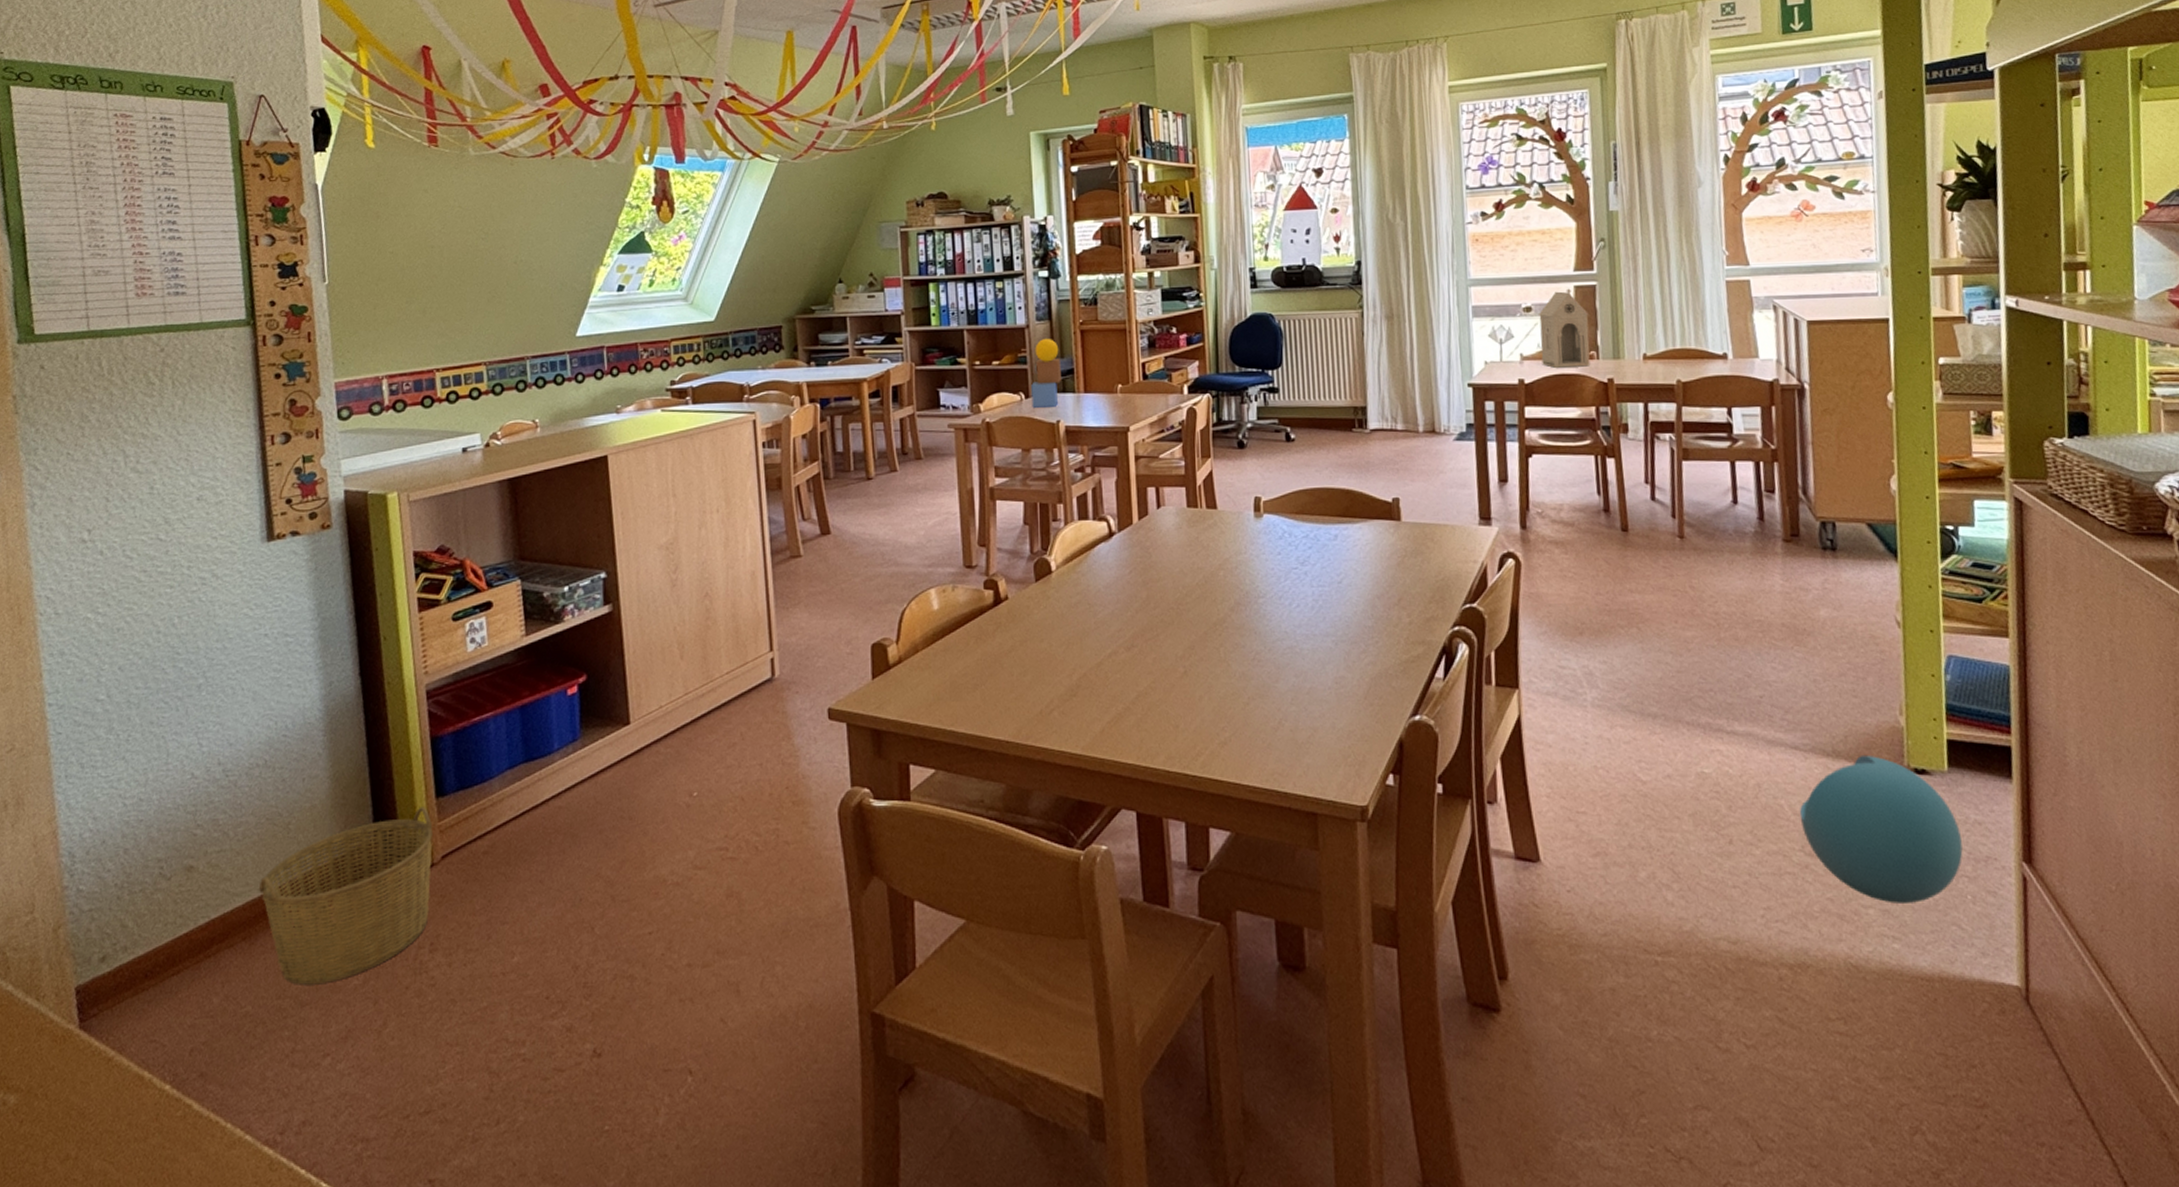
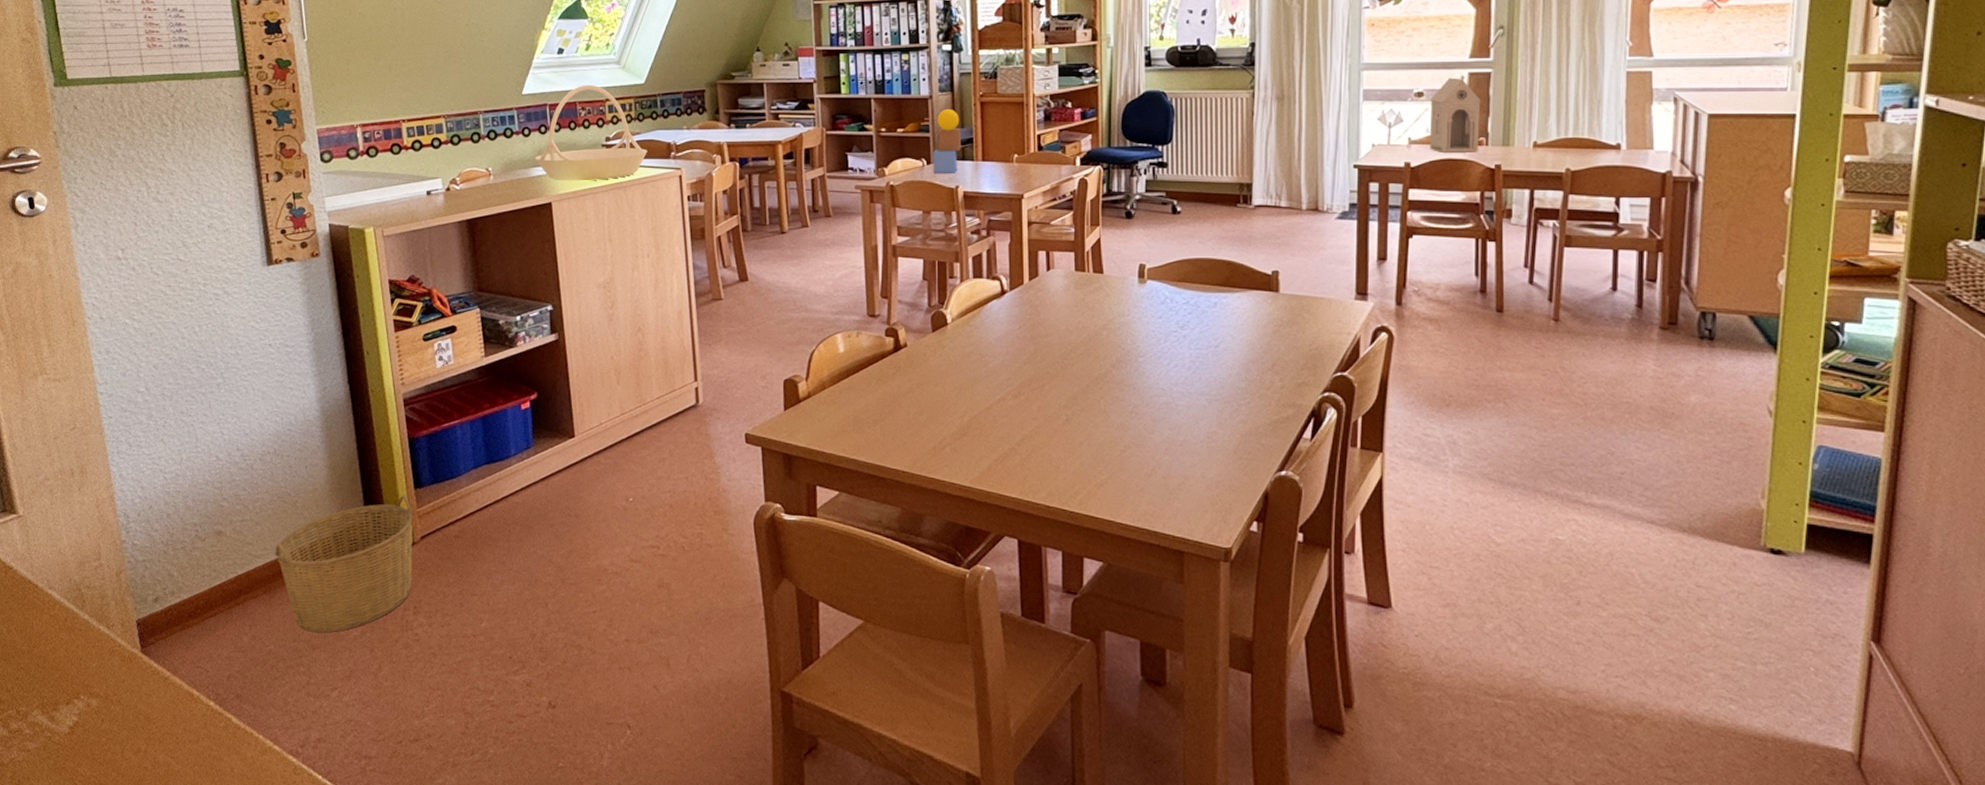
basket: none [589,323,717,431] -> present [535,84,647,181]
ball: present [1799,754,1963,904] -> none [1649,533,1811,670]

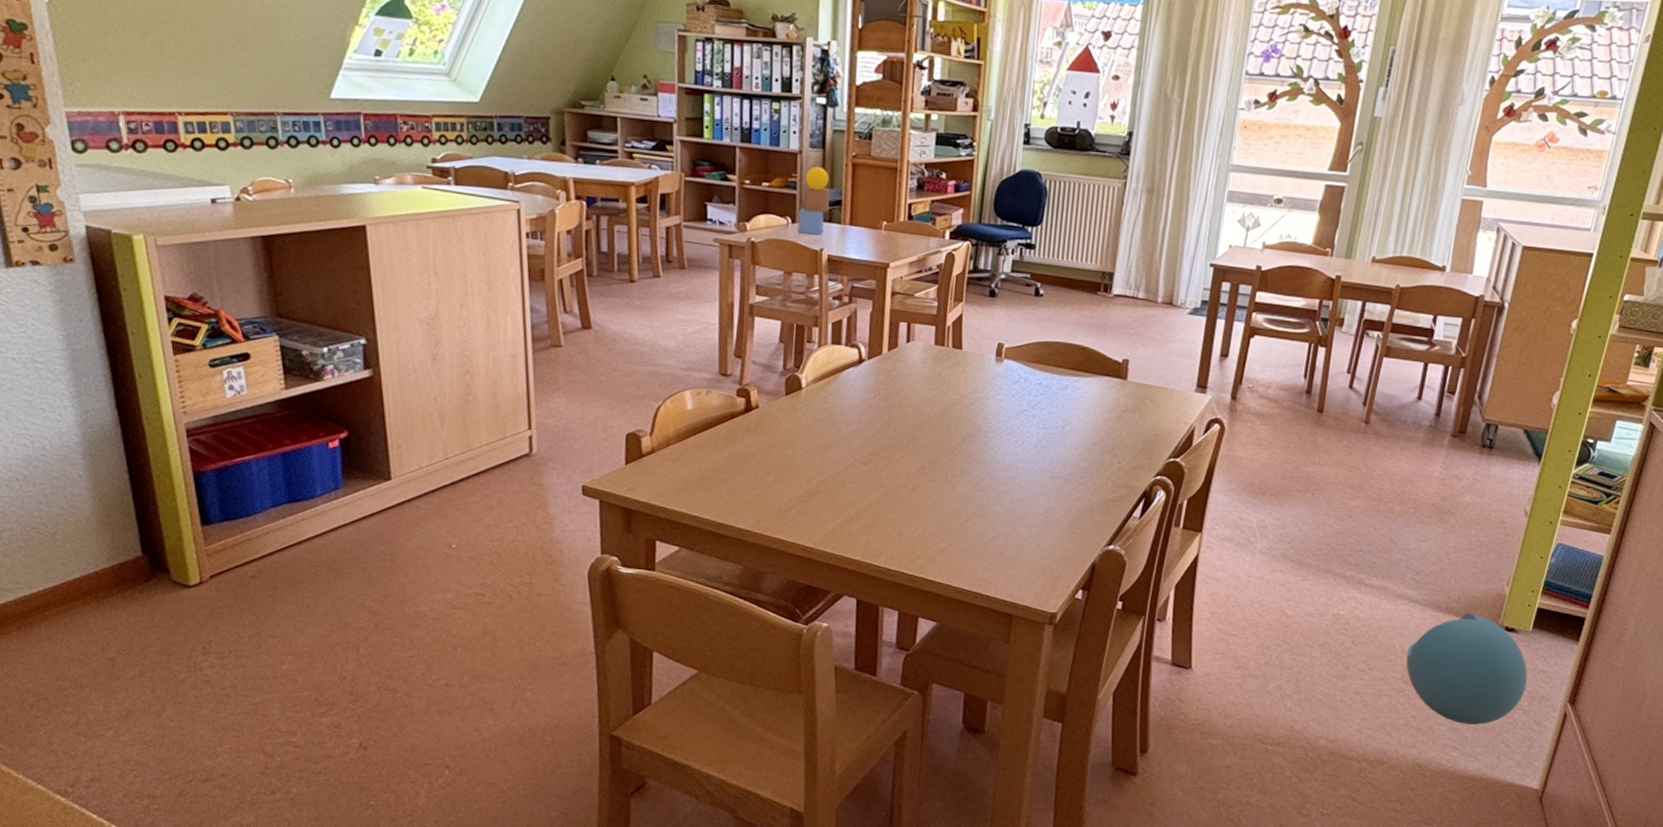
basket: present [275,495,414,633] -> none [30,532,201,672]
basket: present [535,84,647,181] -> none [346,95,481,206]
dollhouse: present [1429,75,1481,152] -> none [1280,186,1333,262]
ball: none [1649,533,1811,670] -> present [1406,612,1528,725]

